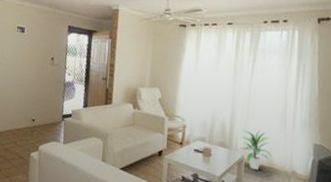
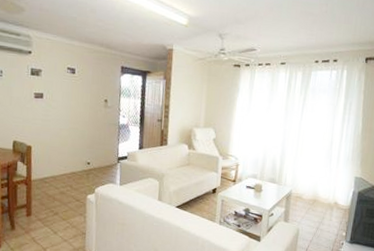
indoor plant: present [240,129,272,170] -> none [289,165,317,203]

